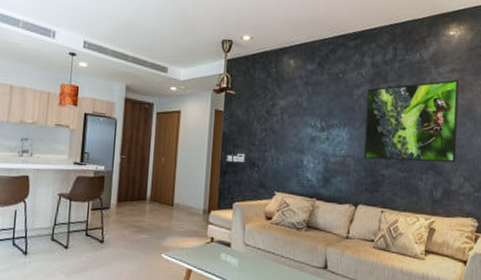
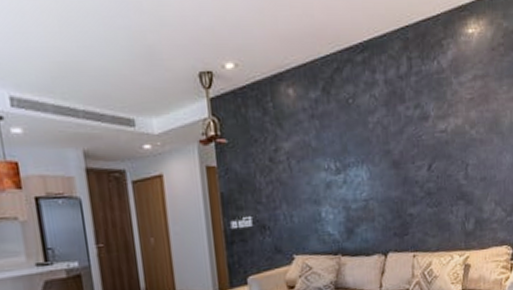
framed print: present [364,79,460,163] -> none [383,88,486,199]

